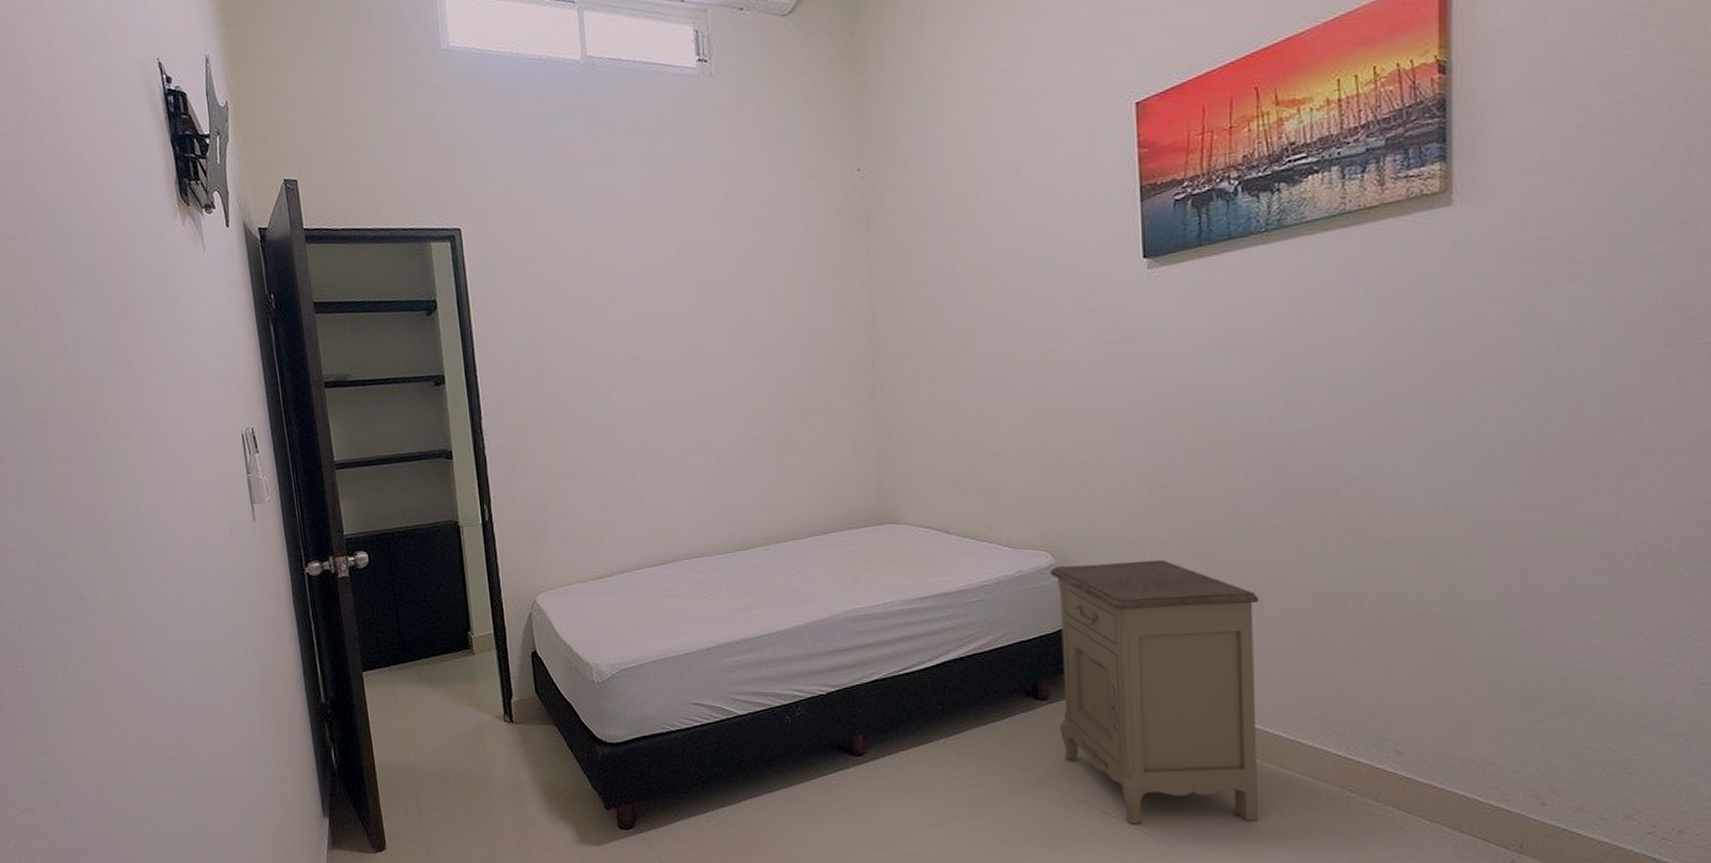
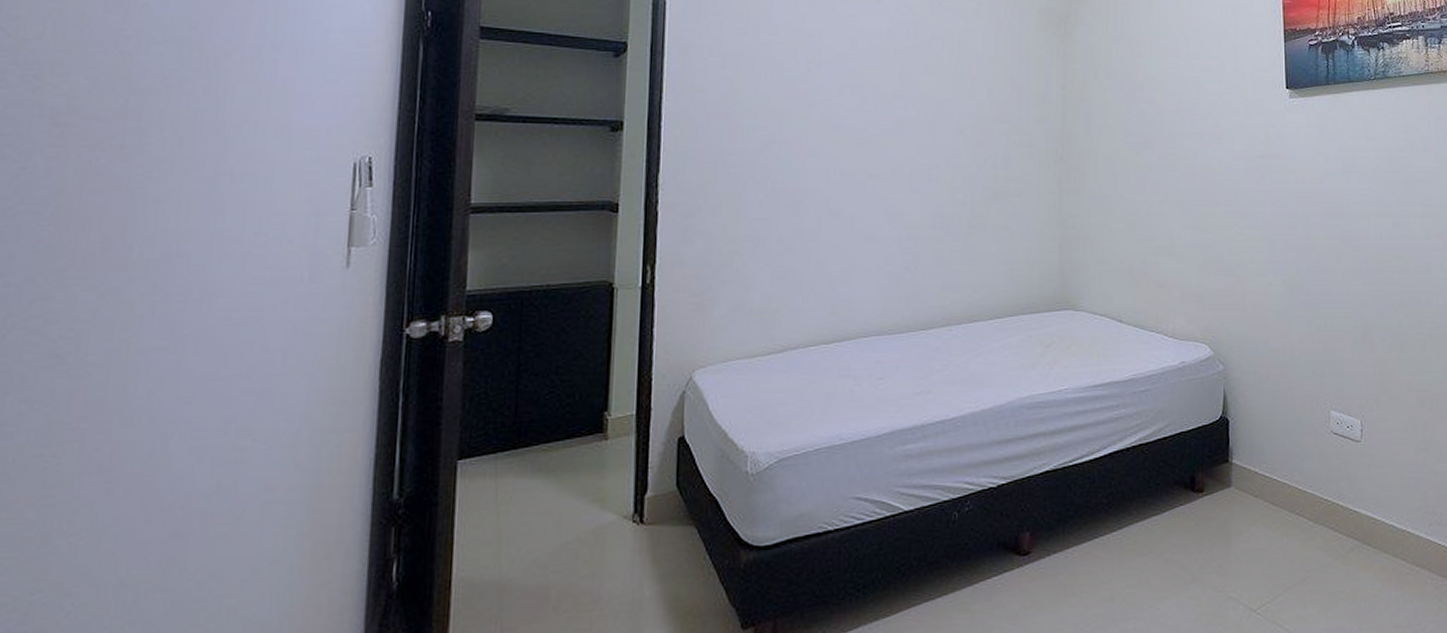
nightstand: present [1049,559,1260,825] -> none [1208,355,1378,621]

